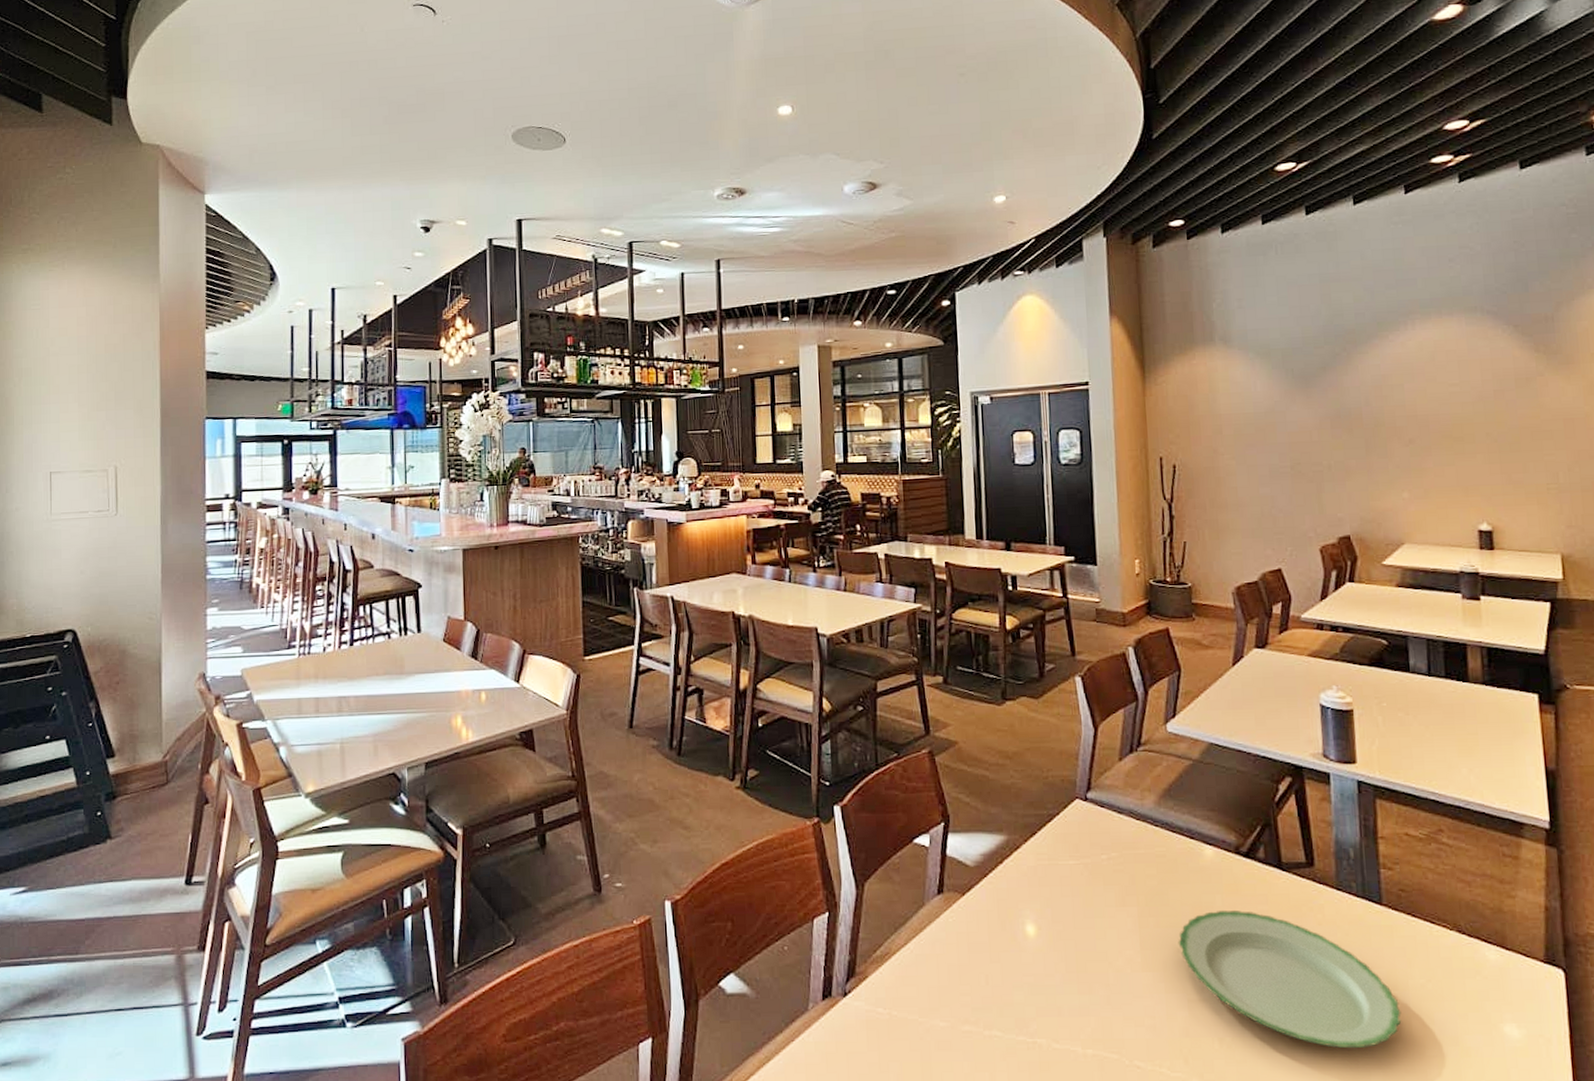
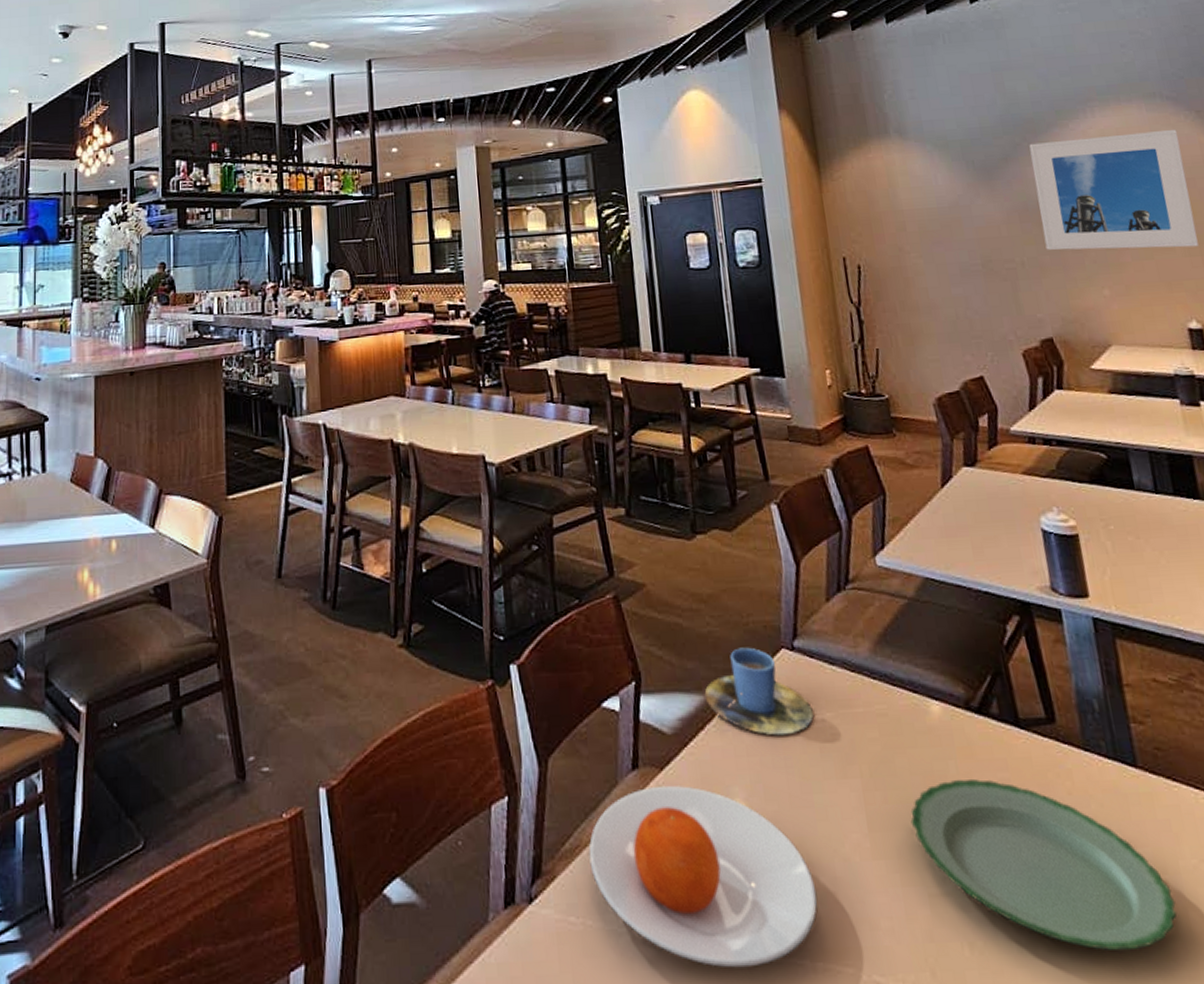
plate: none [896,907,1092,1052] -> present [588,785,818,968]
cup: none [1005,797,1100,870] -> present [704,647,813,736]
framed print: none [1348,343,1499,455] -> present [1029,130,1199,250]

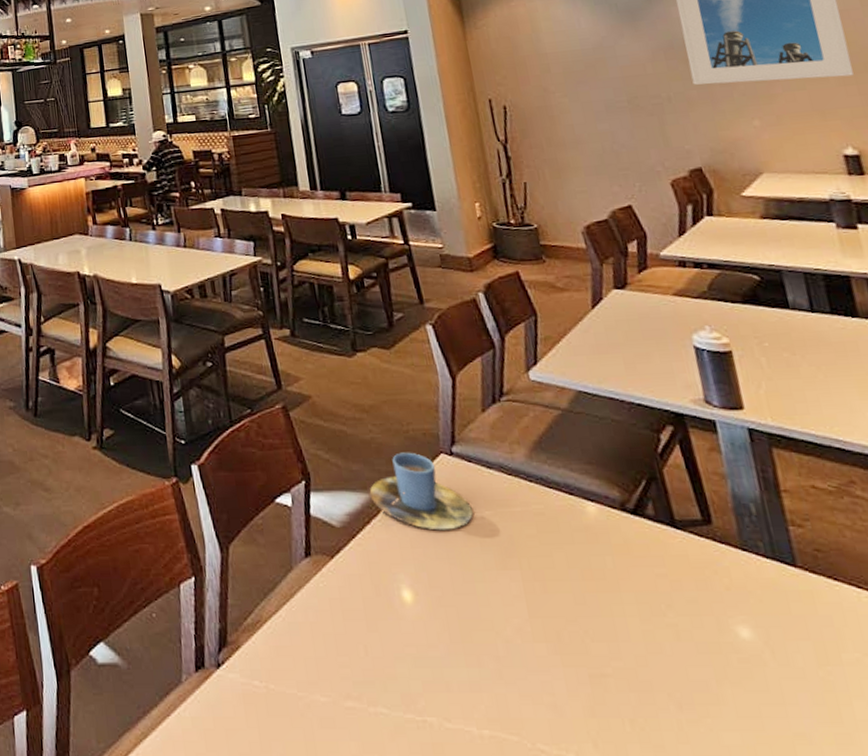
plate: present [588,785,818,968] -> none [268,571,482,731]
plate: present [910,779,1177,951] -> none [569,573,840,734]

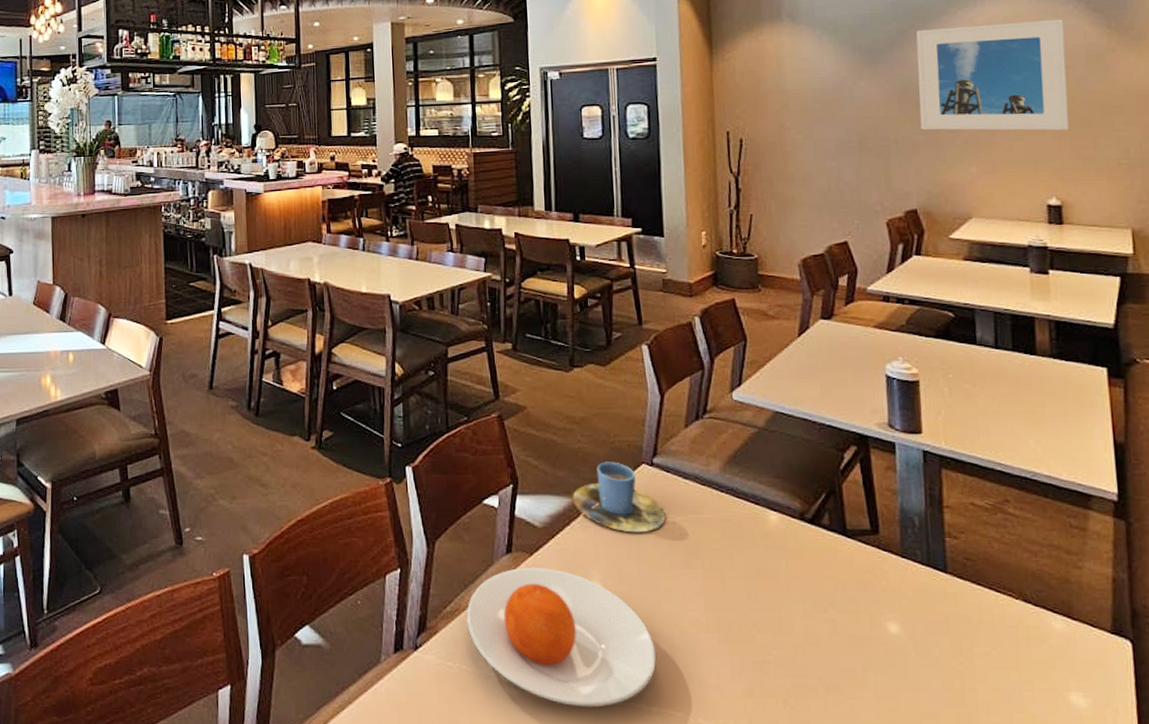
plate: none [268,571,482,731] -> present [466,567,657,708]

